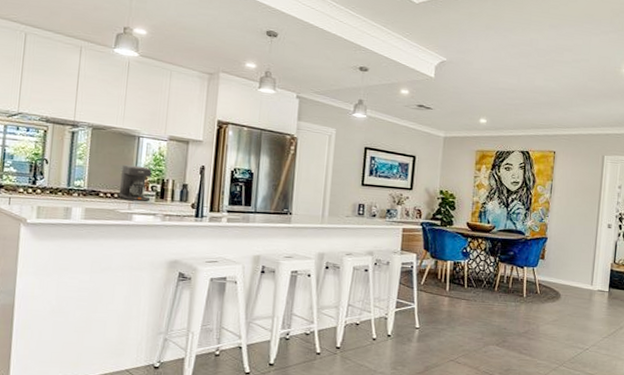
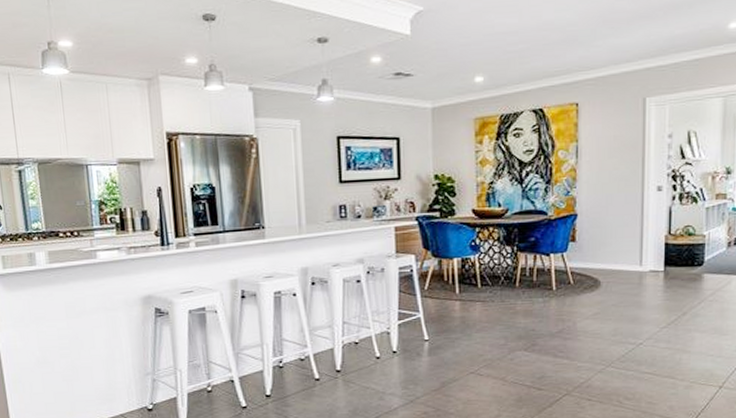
coffee maker: present [118,164,152,201] -> none [76,197,112,238]

